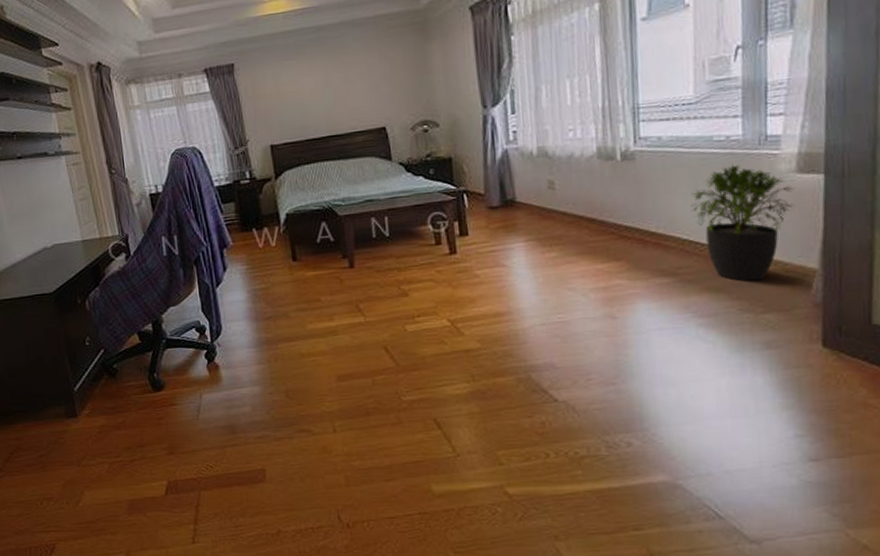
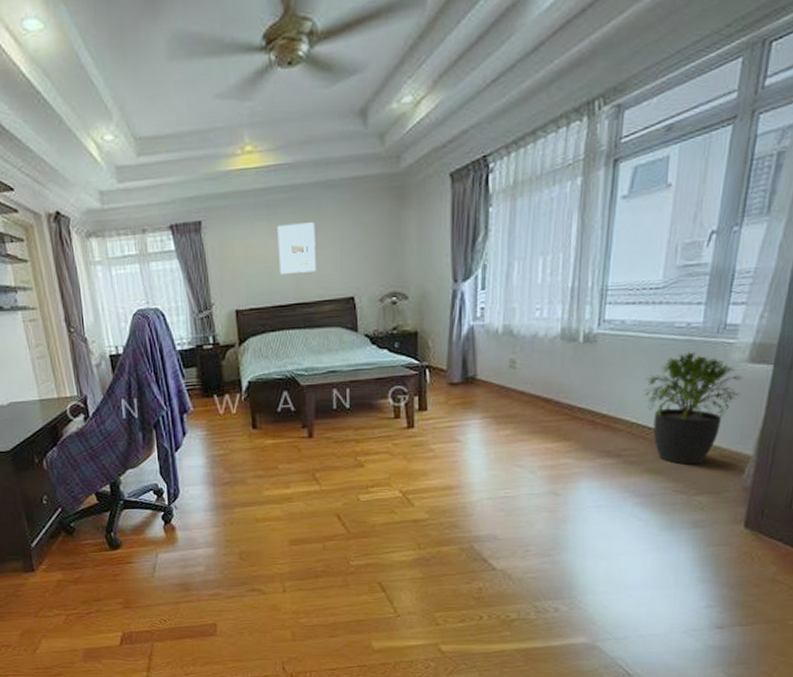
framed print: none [306,59,347,109] -> present [277,222,316,274]

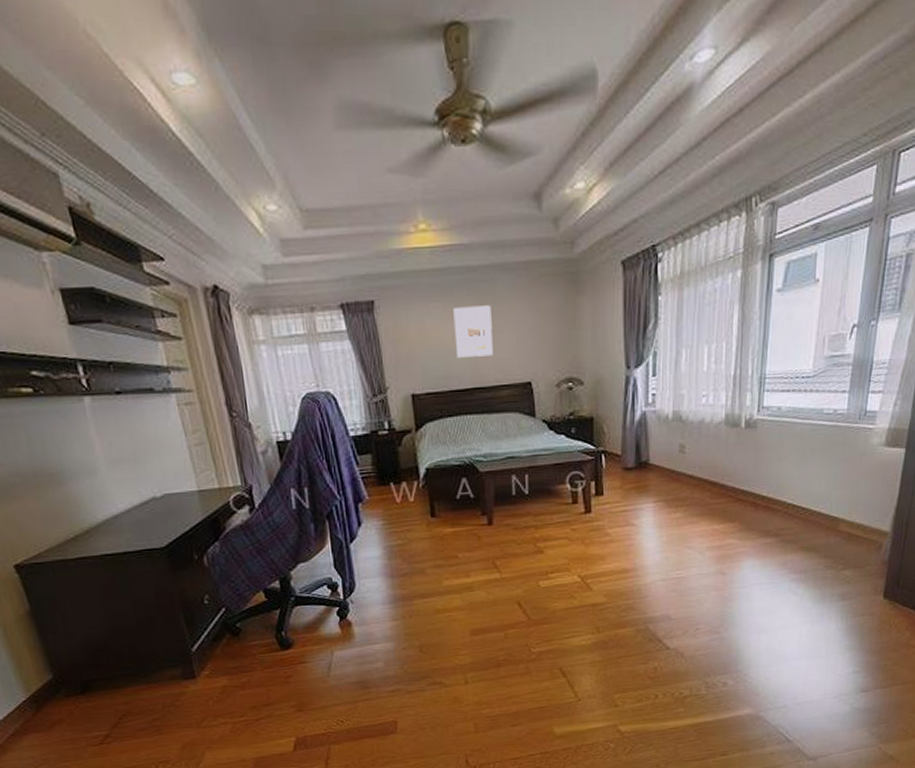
potted plant: present [643,352,743,465] -> none [798,436,881,542]

